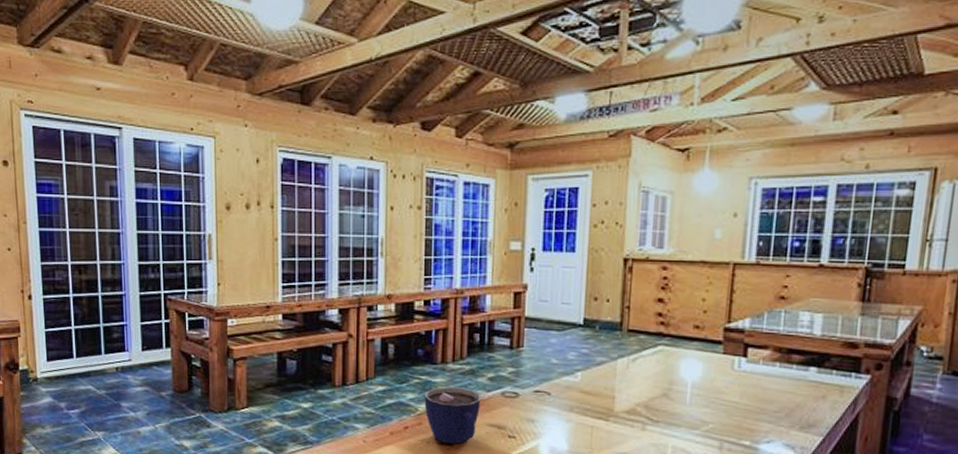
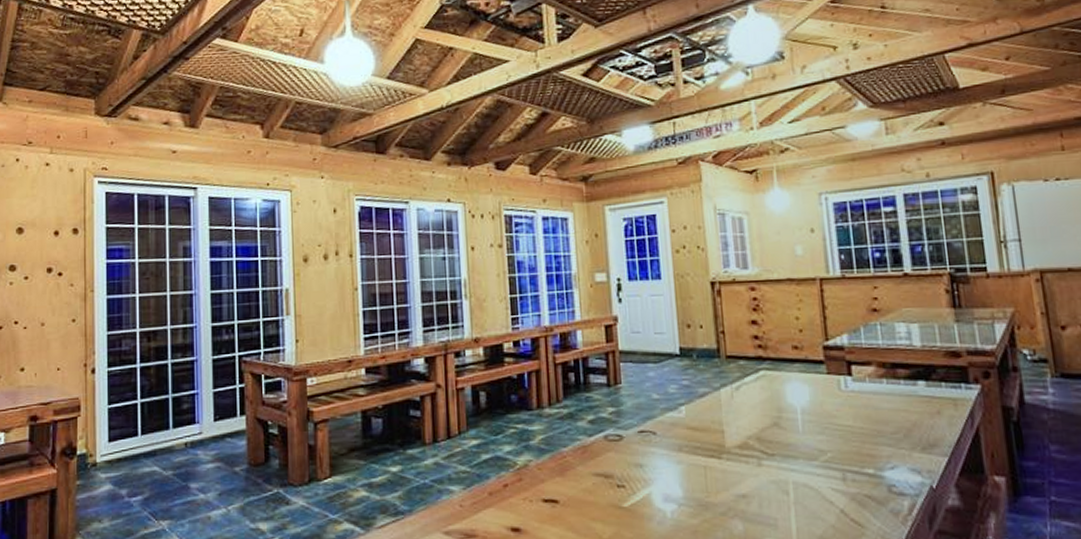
cup: present [424,387,482,444] -> none [522,434,584,501]

